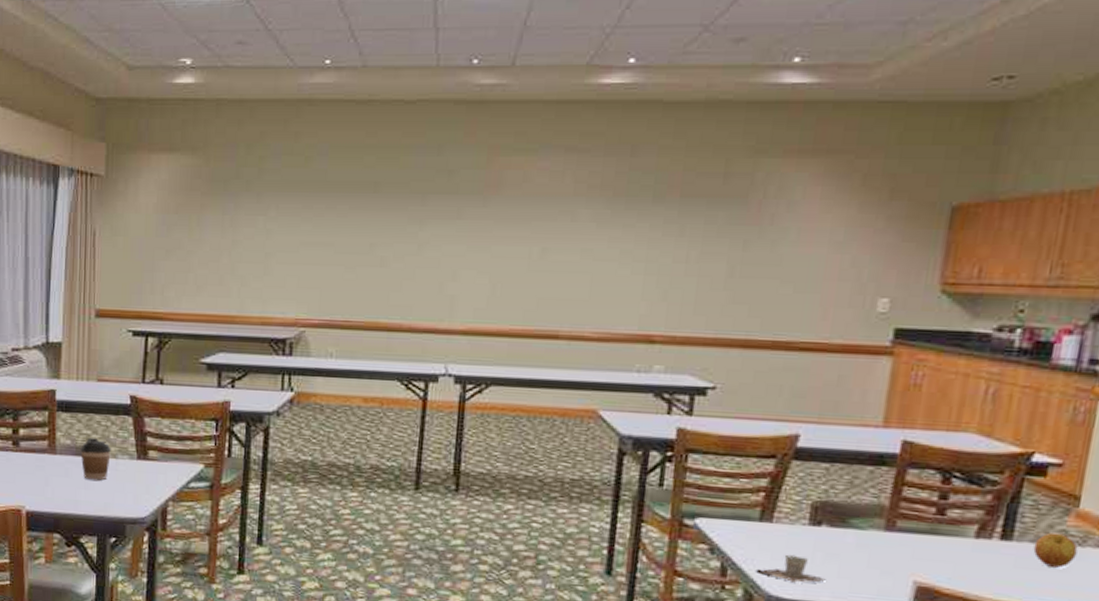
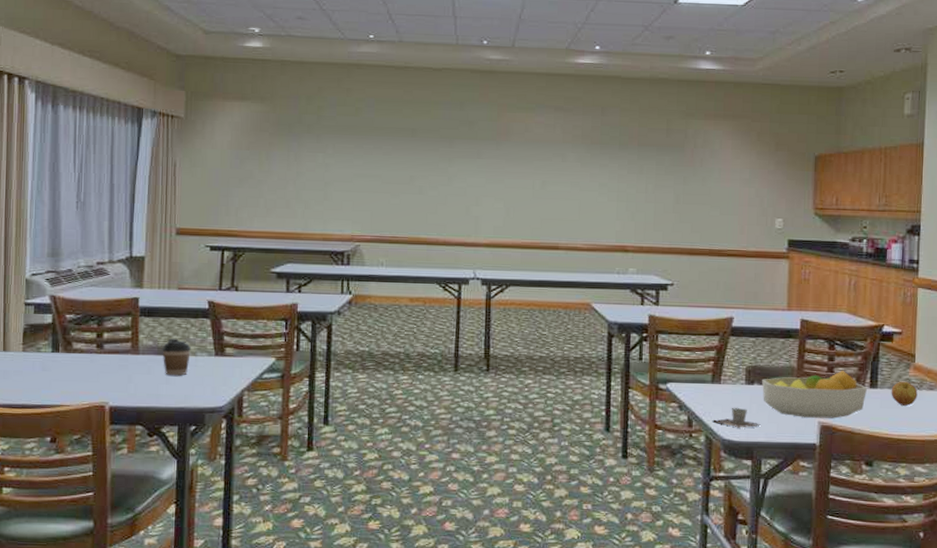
fruit bowl: none [832,512,997,579] -> present [761,370,868,419]

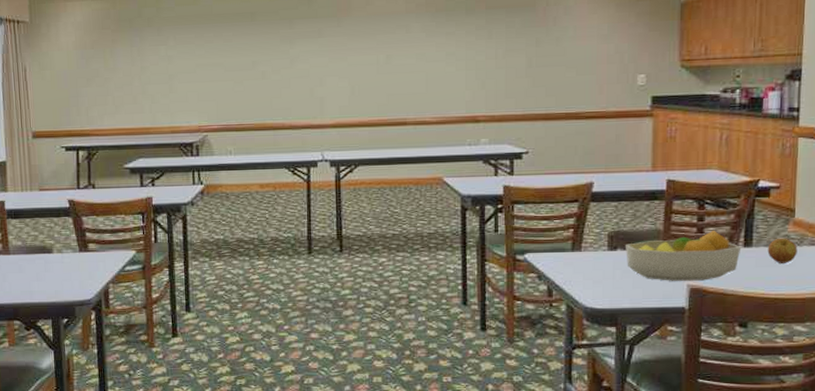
coffee cup: present [162,338,191,376] -> none [30,237,57,273]
cup: present [713,407,761,428] -> none [574,274,625,295]

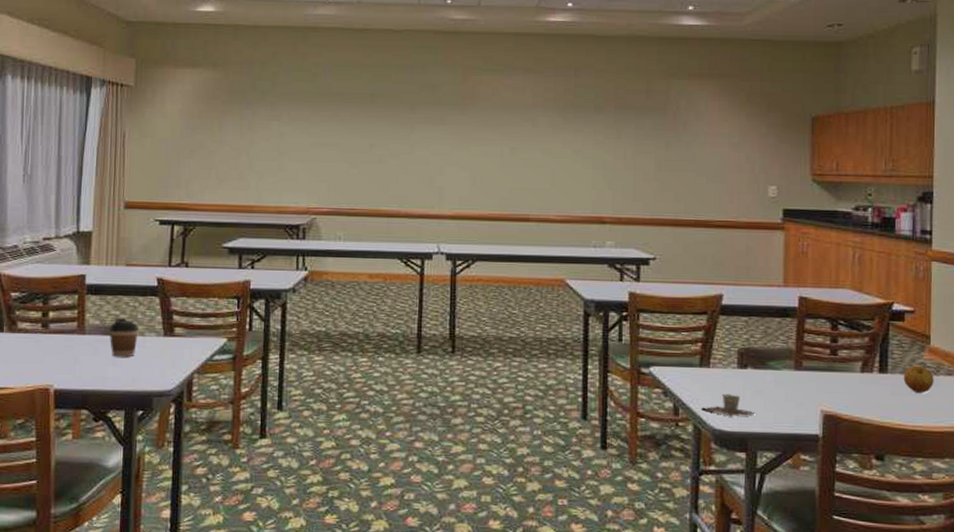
coffee cup: none [30,237,57,273] -> present [109,317,139,357]
cup: none [574,274,625,295] -> present [702,393,755,417]
fruit bowl: present [625,230,742,281] -> none [755,352,877,407]

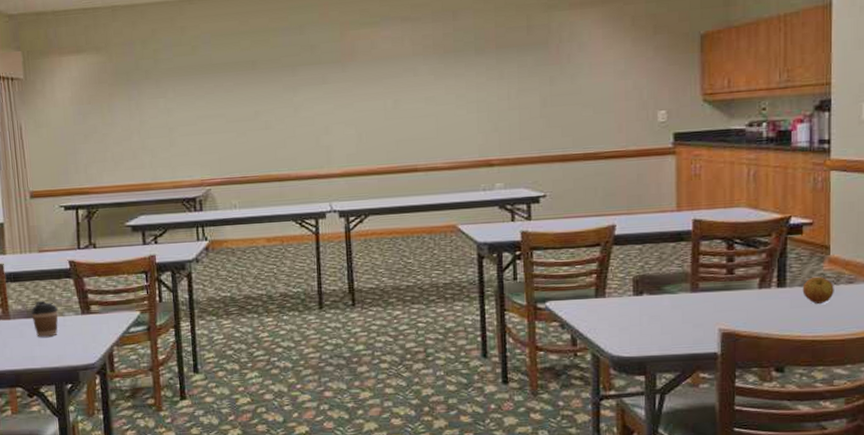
cup: present [702,393,755,417] -> none [599,321,653,343]

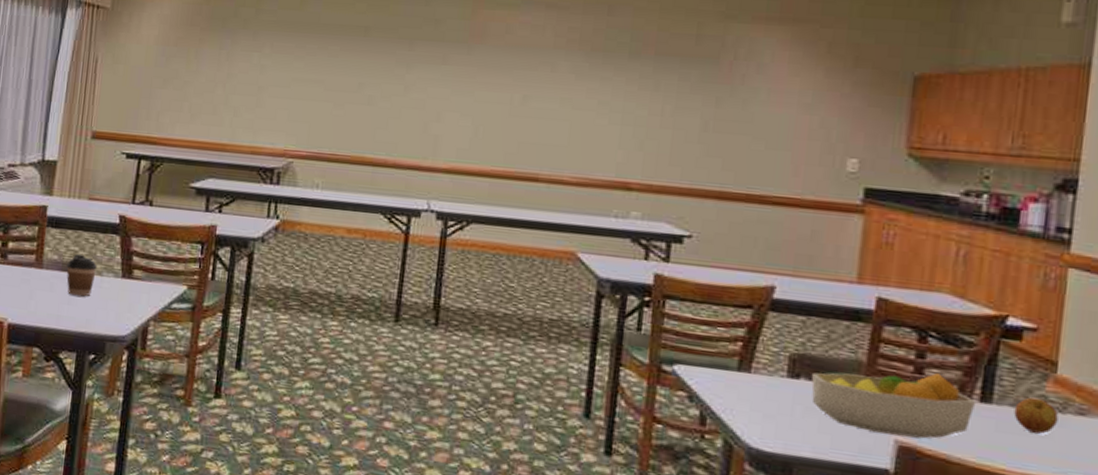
fruit bowl: none [651,270,775,326] -> present [811,372,977,439]

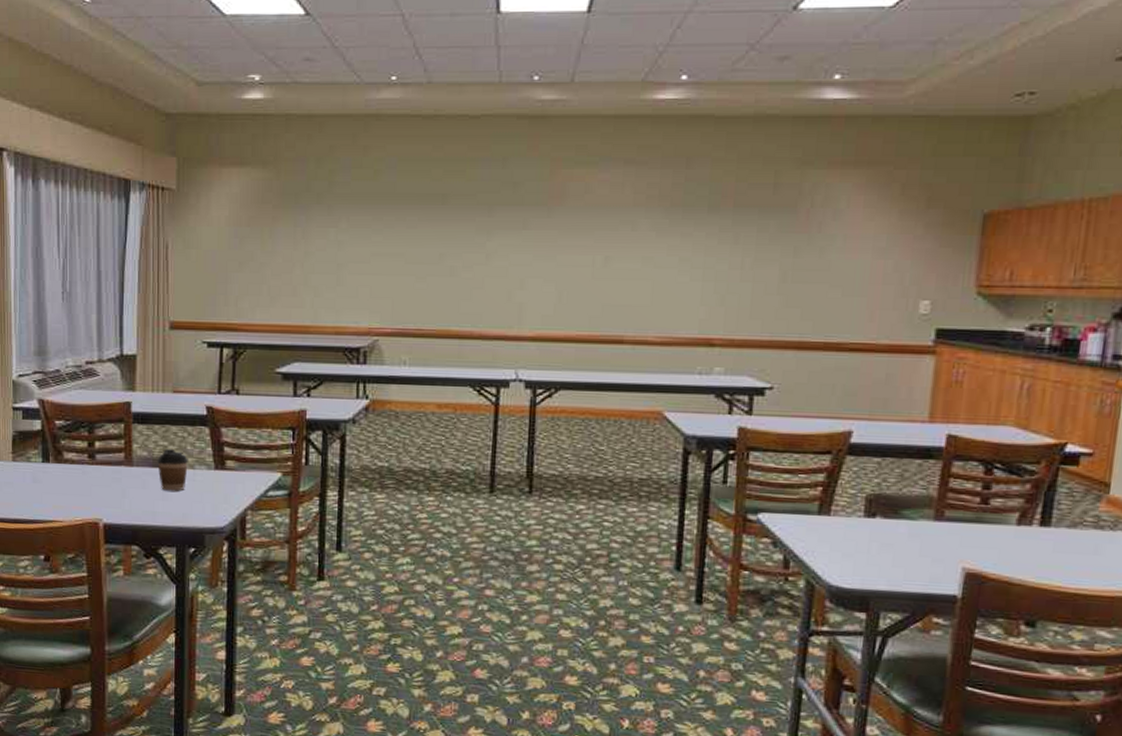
fruit bowl: present [811,372,977,439] -> none [886,501,1037,564]
apple: present [1014,397,1058,434] -> none [1070,518,1110,551]

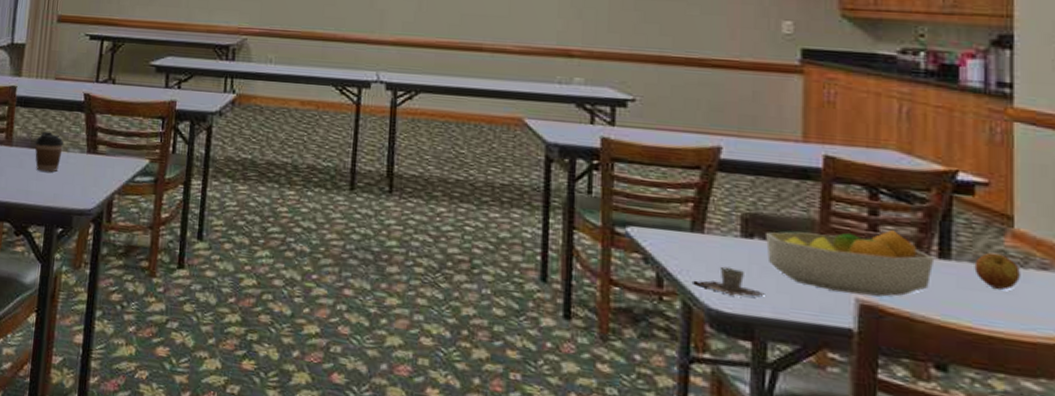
cup: none [817,545,882,572] -> present [693,266,765,297]
fruit bowl: none [886,501,1037,564] -> present [764,229,935,297]
apple: none [1070,518,1110,551] -> present [974,252,1020,290]

